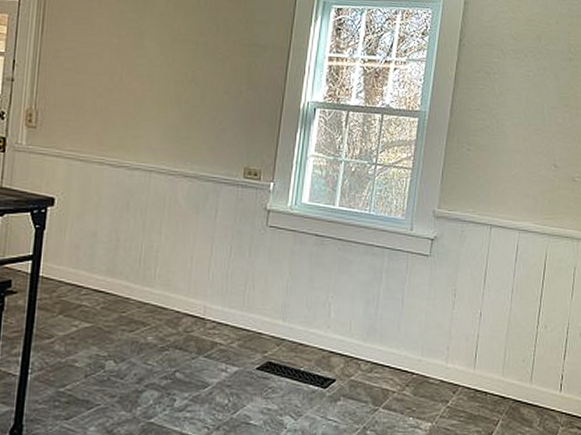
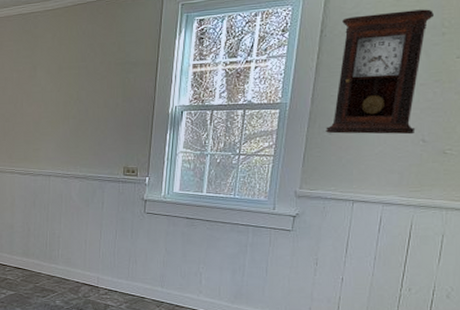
pendulum clock: none [464,29,561,158] -> present [326,9,434,135]

